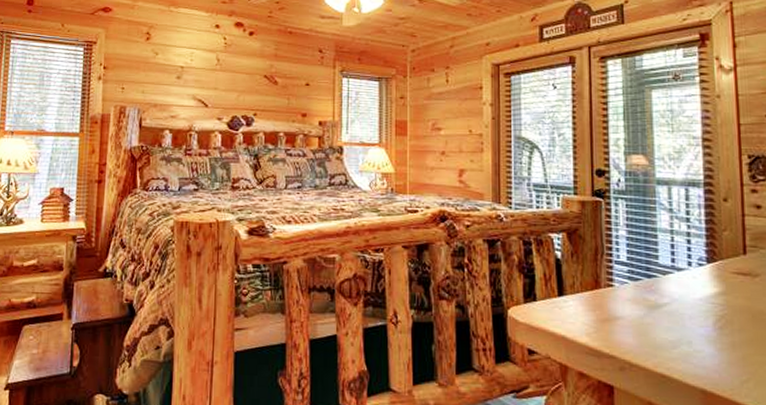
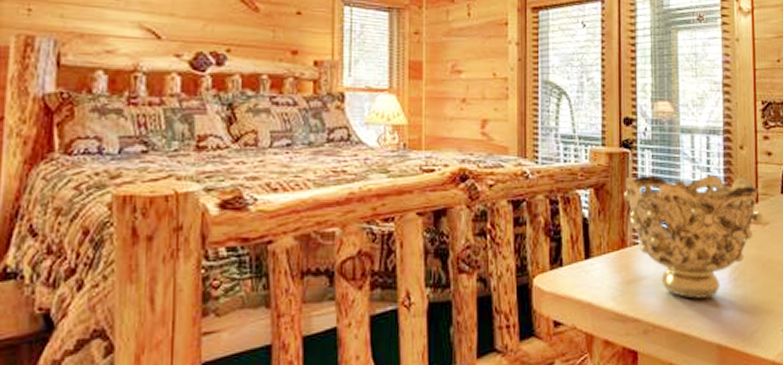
decorative bowl: none [597,222,753,343] -> present [623,174,764,299]

